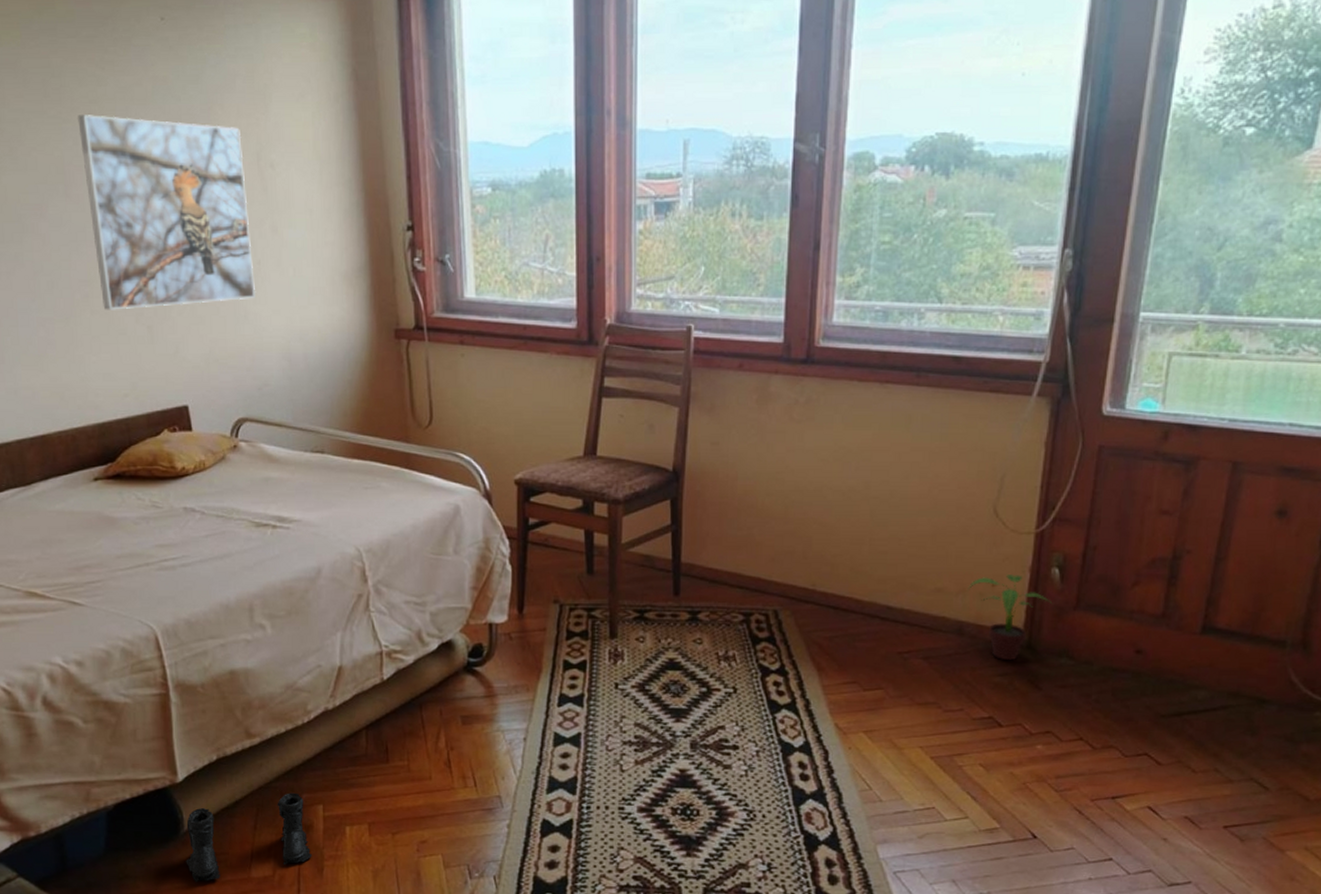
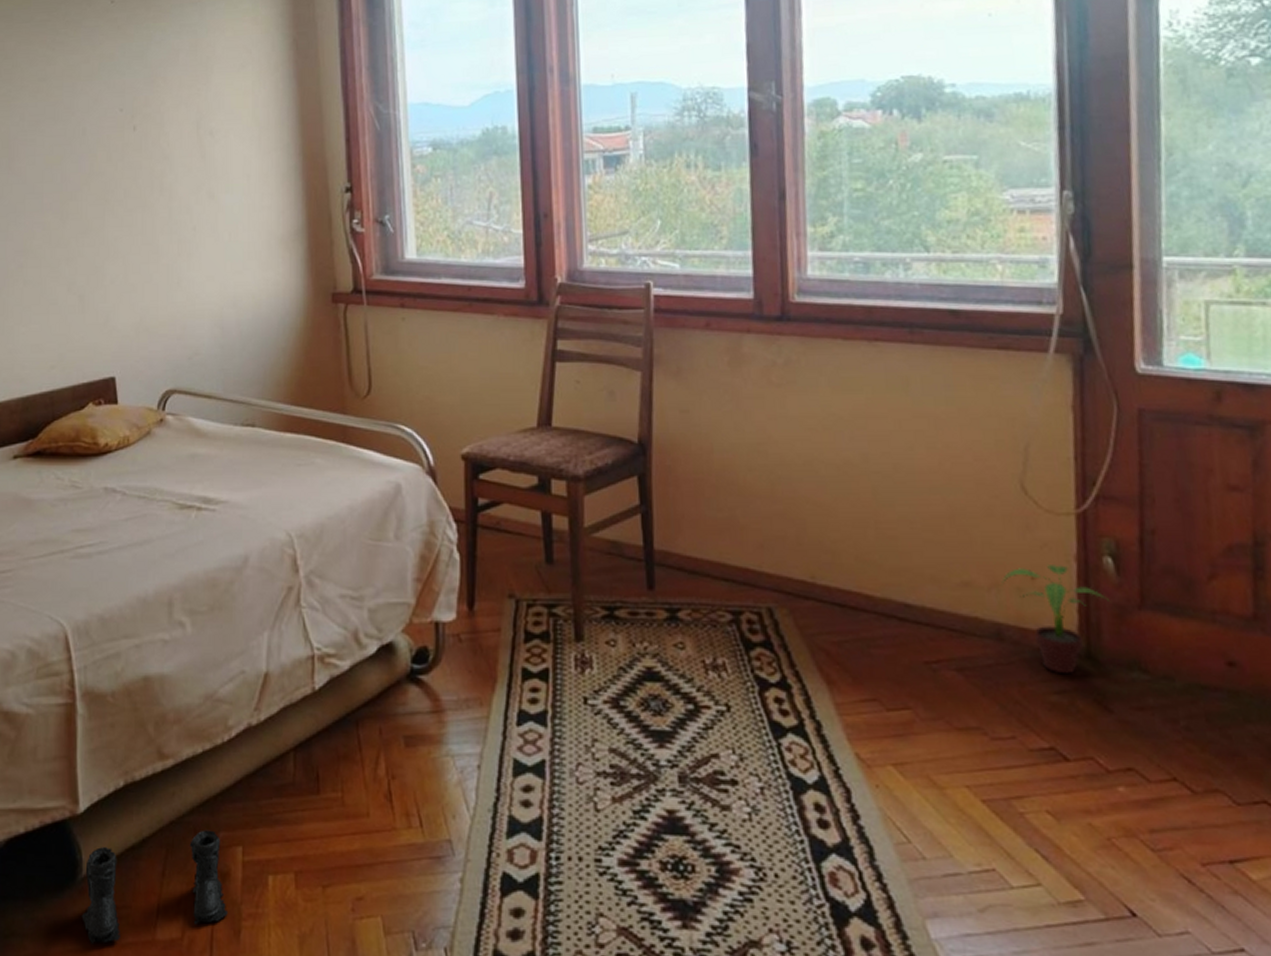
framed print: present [78,115,256,310] -> none [26,92,191,280]

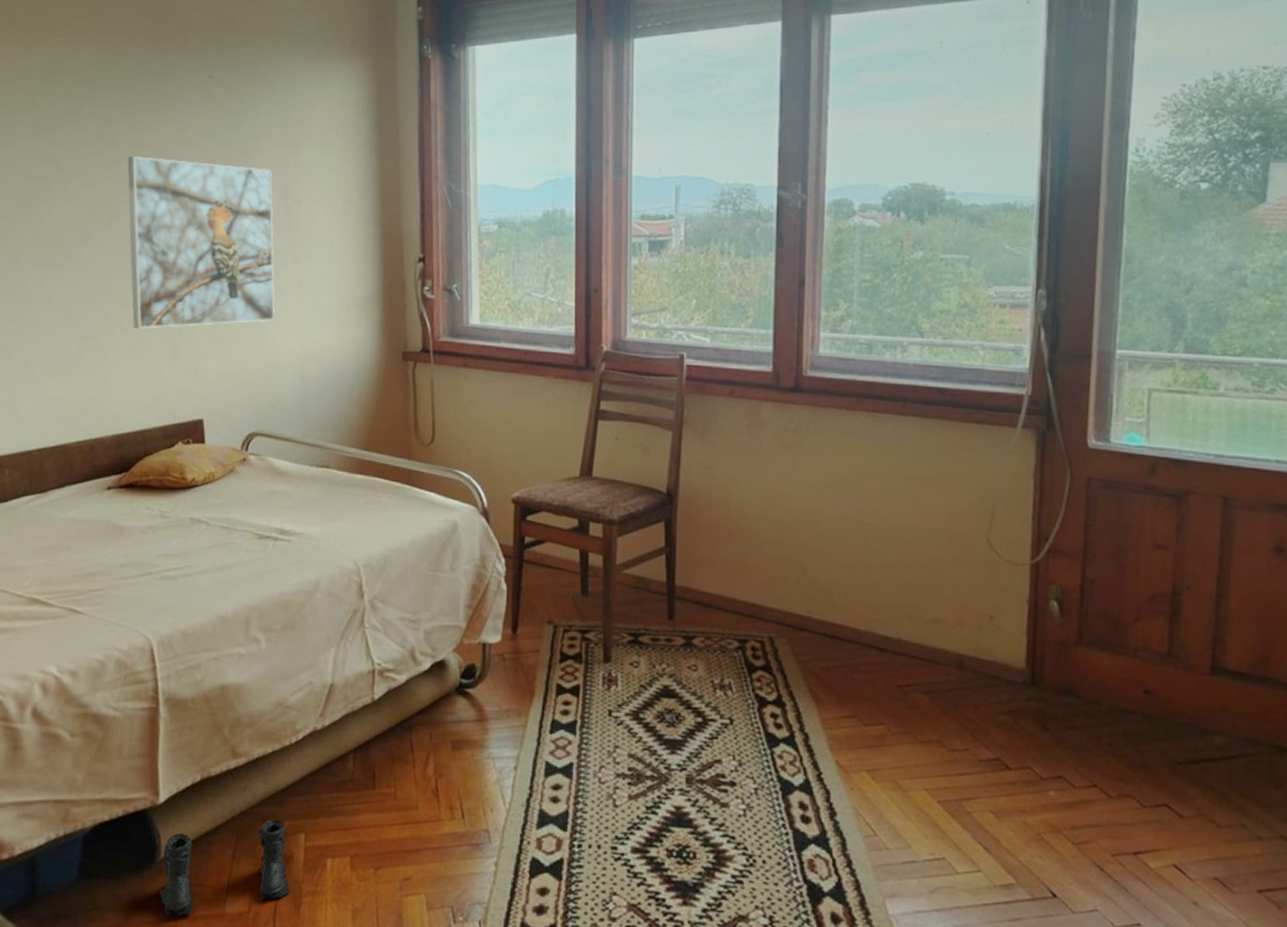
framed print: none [26,92,191,280] -> present [127,156,276,329]
potted plant: present [1001,565,1109,673] -> none [965,607,1052,697]

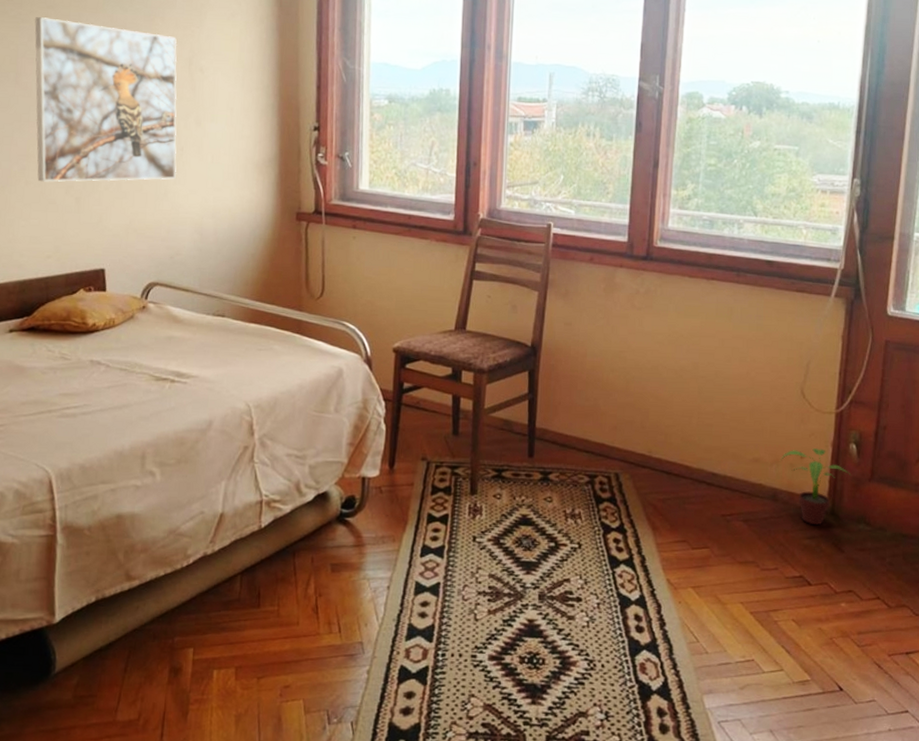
boots: present [159,819,290,917] -> none [53,635,178,726]
potted plant: none [965,607,1052,697] -> present [780,448,850,525]

